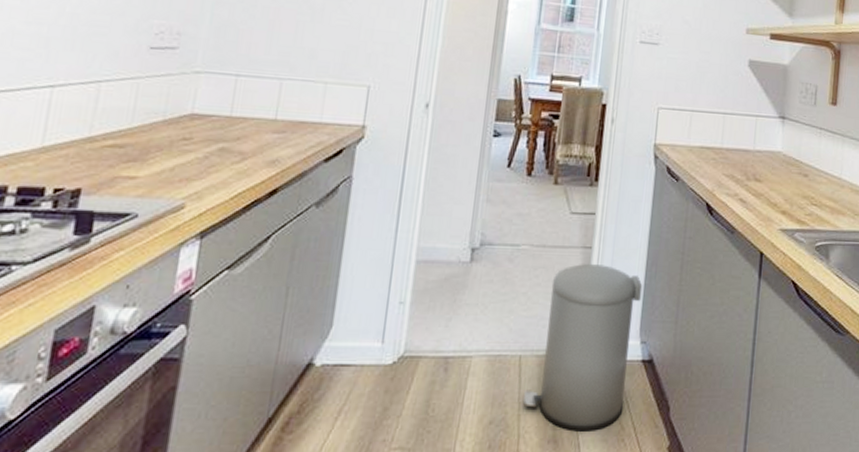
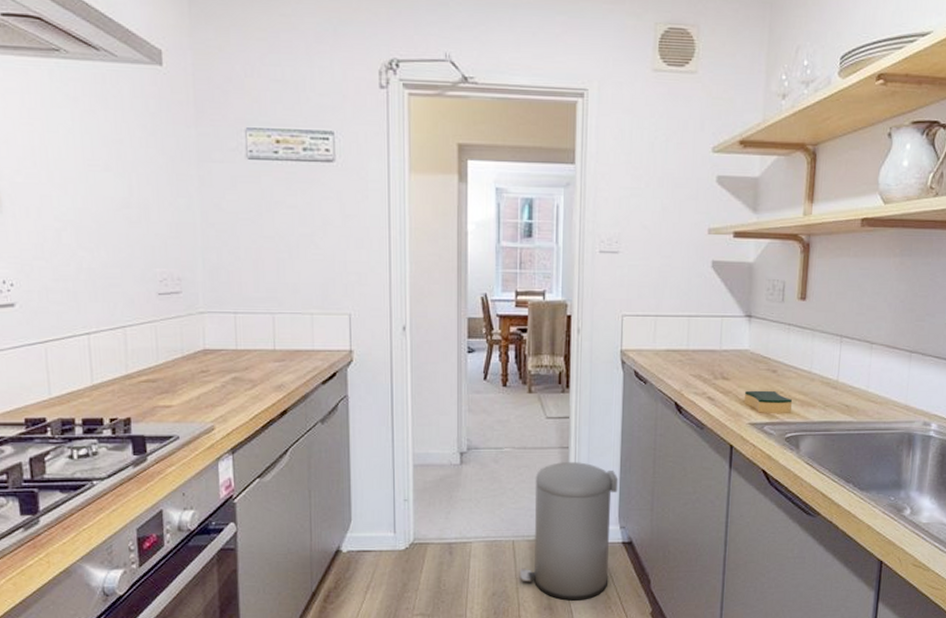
sponge: none [776,194,823,220] -> present [745,390,792,413]

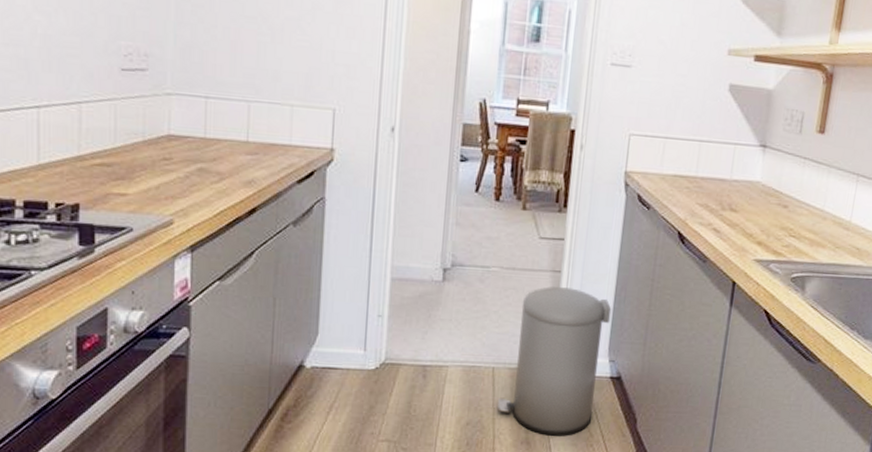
sponge: present [745,390,792,413] -> none [751,224,801,252]

